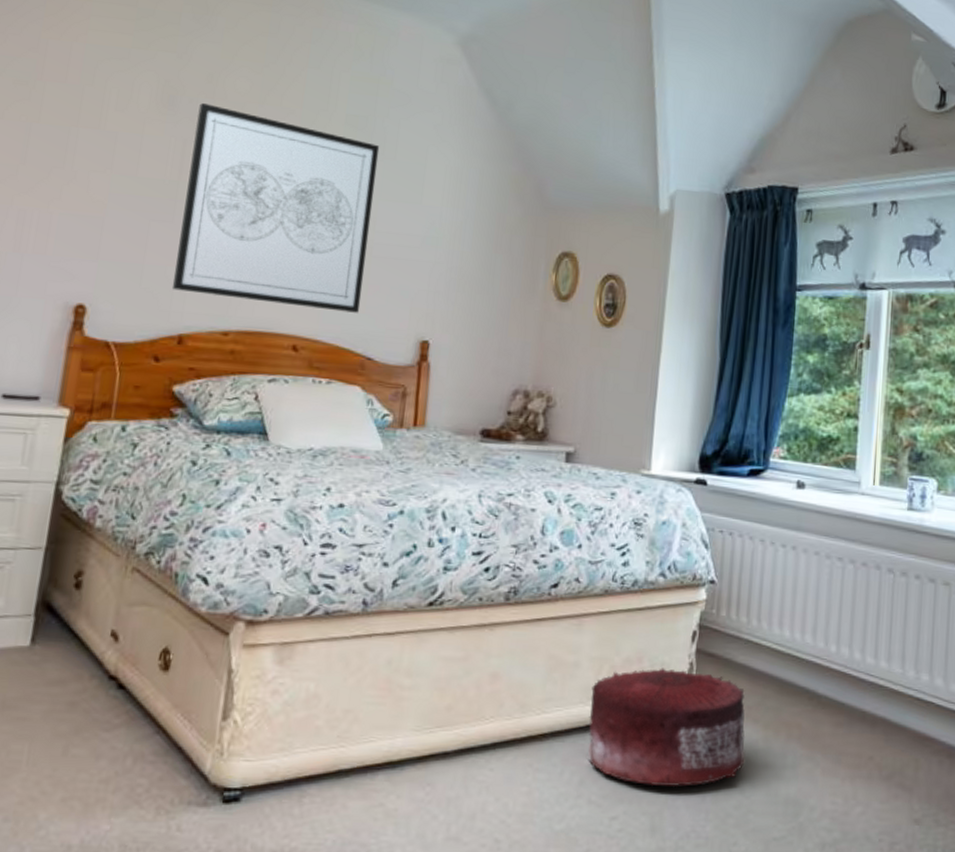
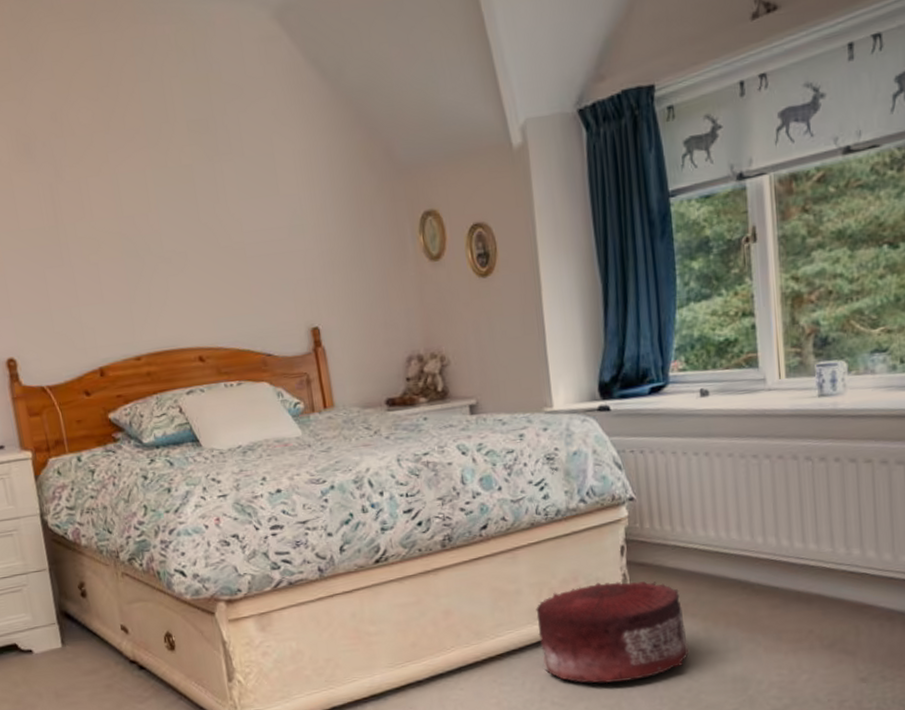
wall art: present [171,102,380,313] -> none [53,143,249,329]

